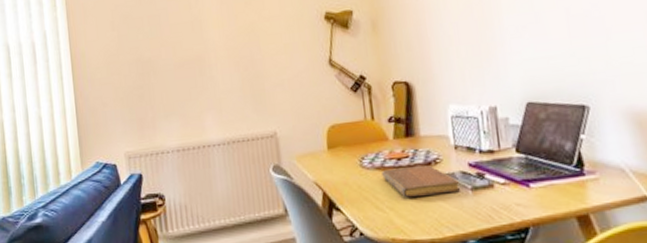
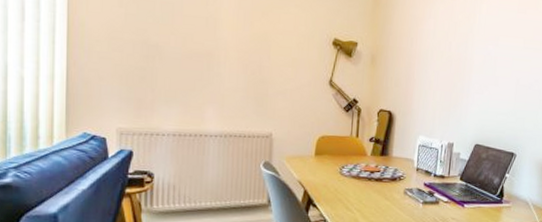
notebook: present [382,165,461,198] -> none [356,179,415,204]

